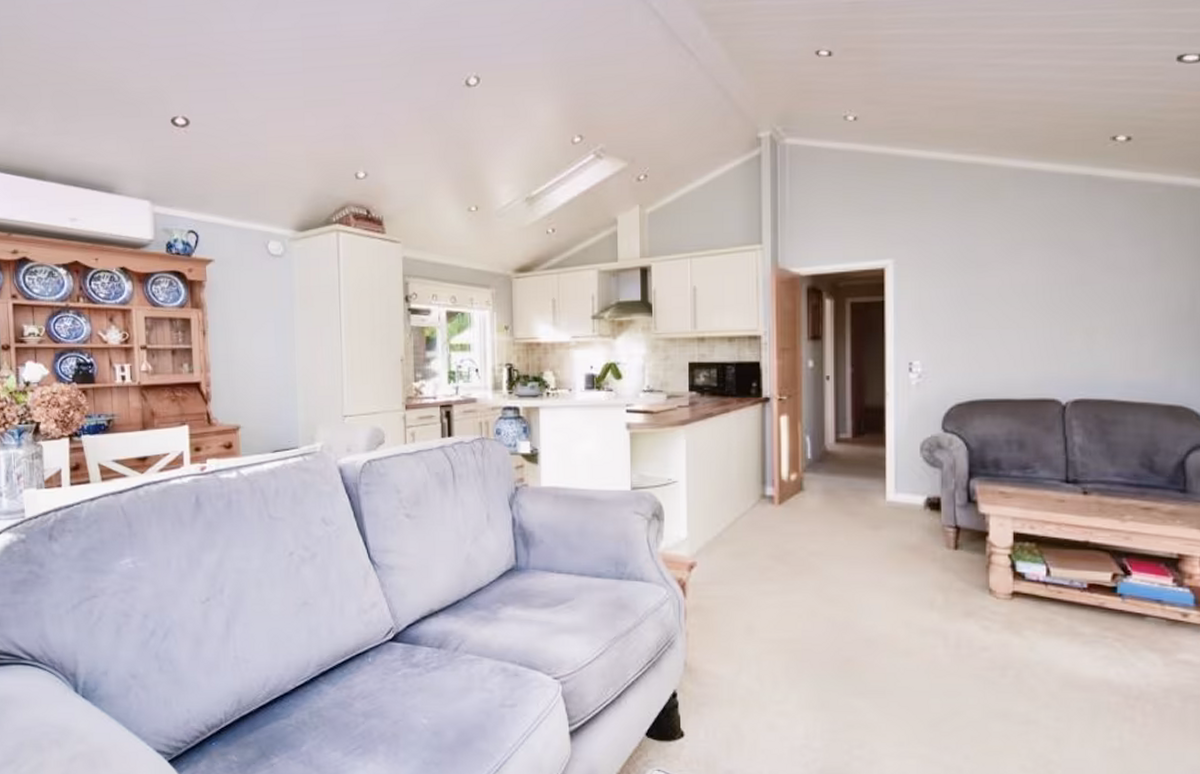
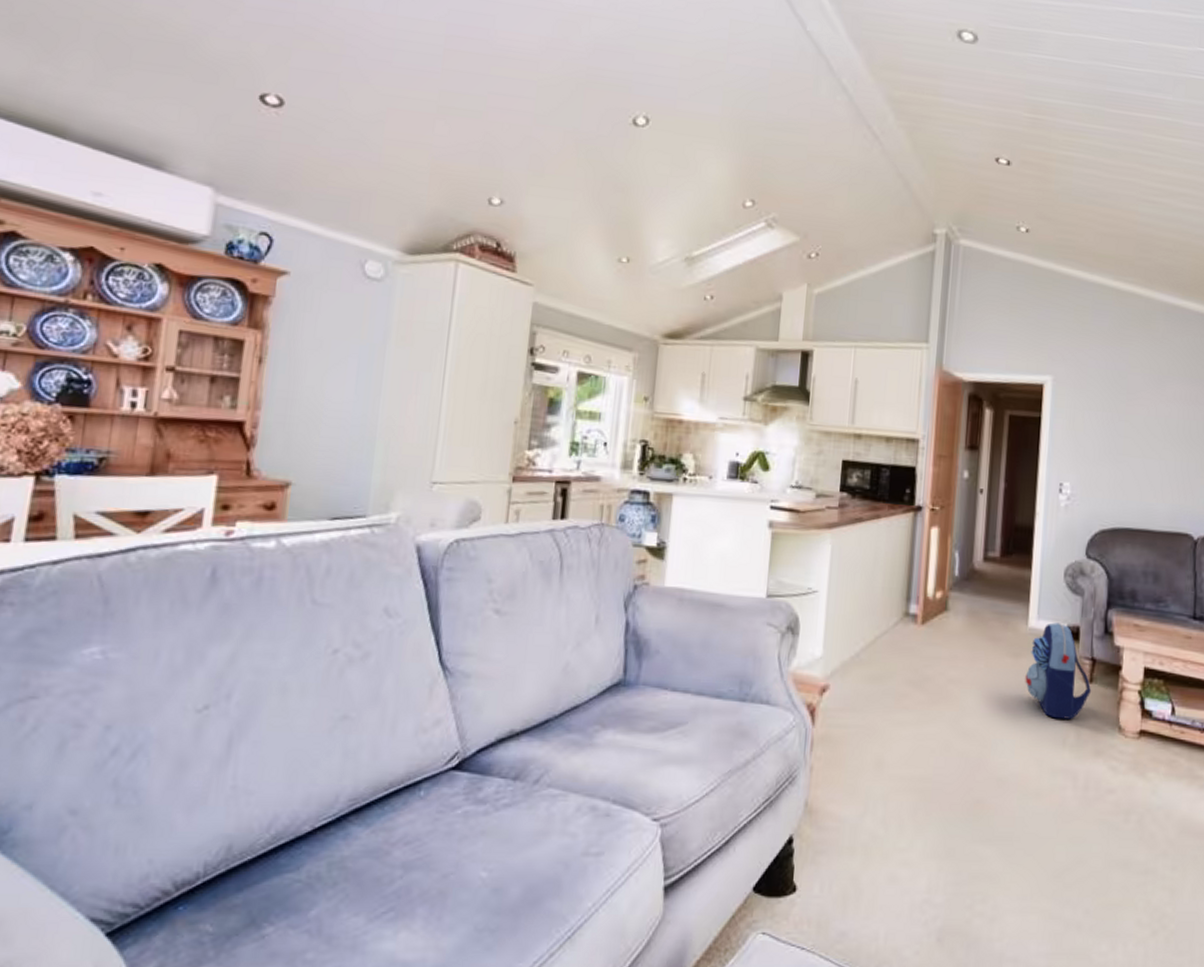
backpack: none [887,495,957,584] -> present [1025,622,1091,719]

